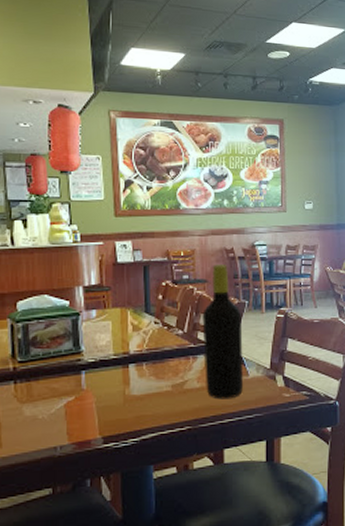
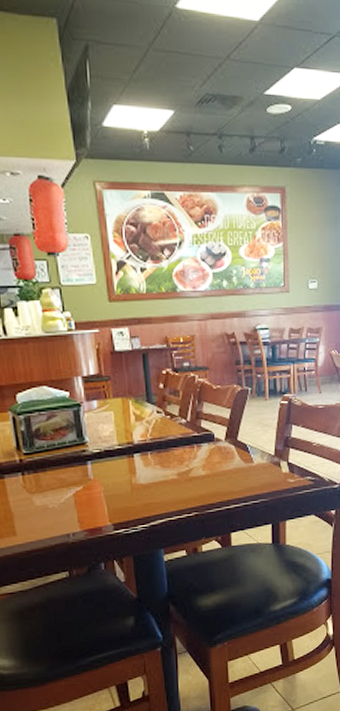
bottle: present [202,264,243,400] -> none [205,350,248,486]

